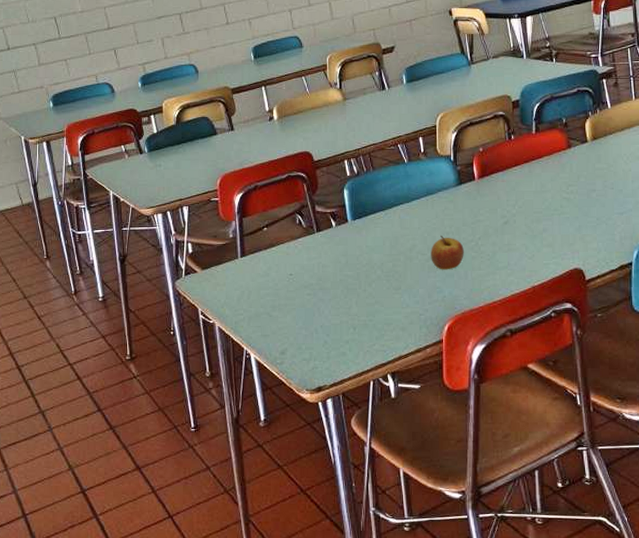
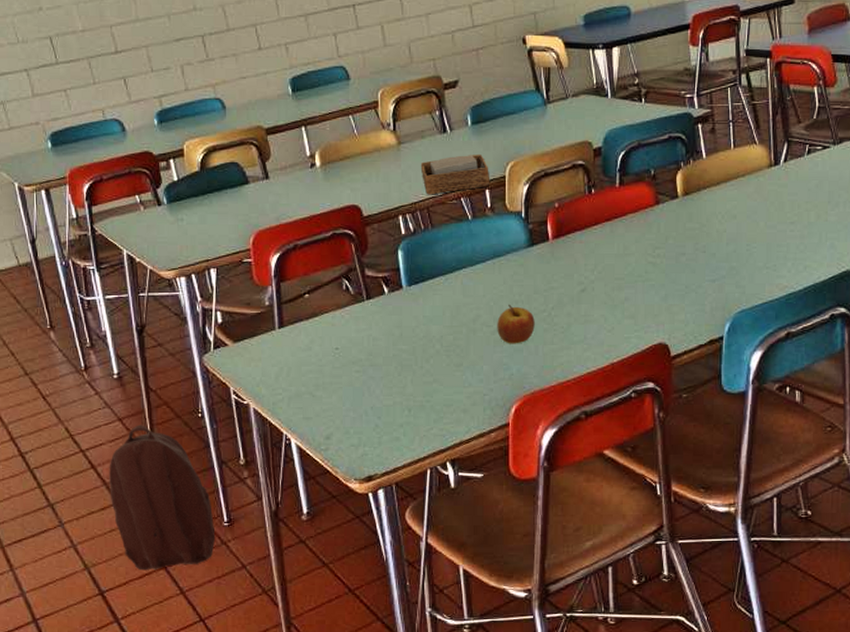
backpack: none [93,341,184,470] -> present [109,424,216,570]
napkin holder: none [363,107,423,142] -> present [420,154,491,195]

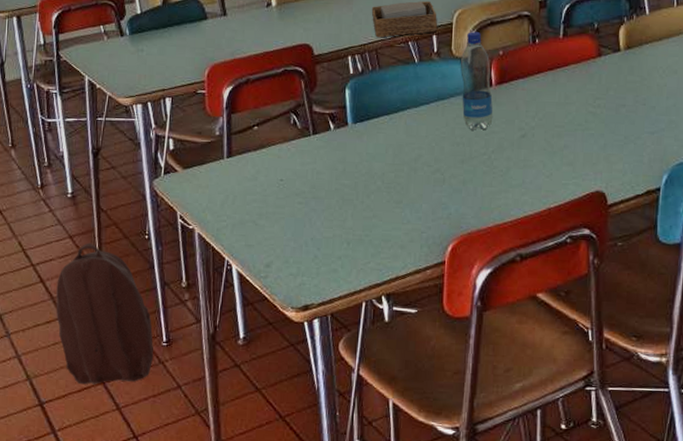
apple: present [497,304,535,344] -> none [437,145,475,185]
bottle: none [516,184,551,287] -> present [460,32,493,131]

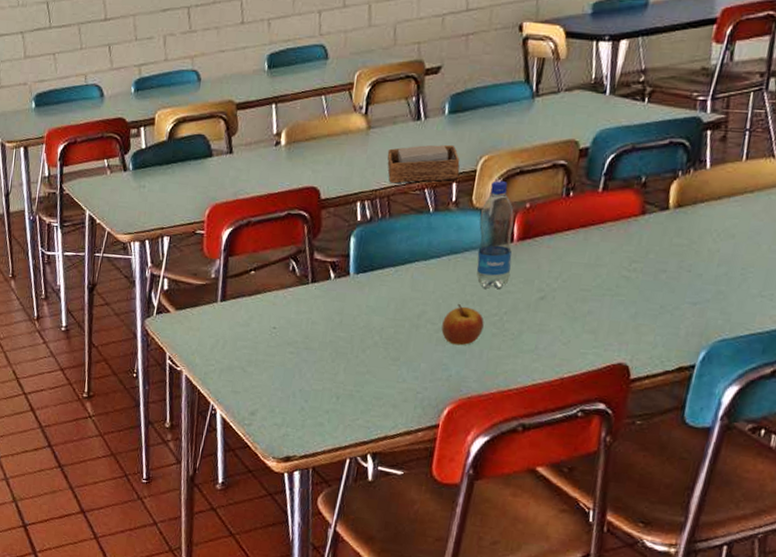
backpack: present [56,243,154,384] -> none [44,376,134,514]
apple: none [437,145,475,185] -> present [441,303,484,346]

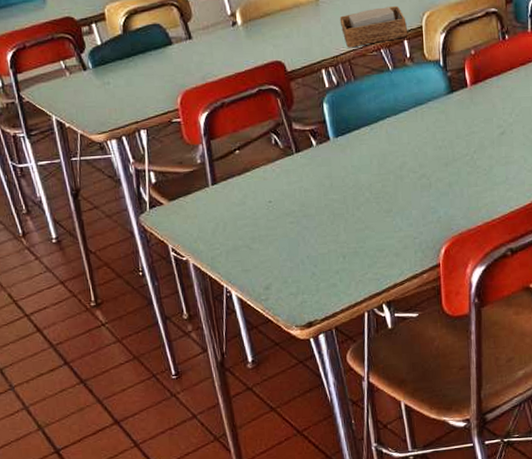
apple: present [441,303,484,346] -> none [422,150,459,189]
bottle: present [476,181,515,290] -> none [434,33,472,133]

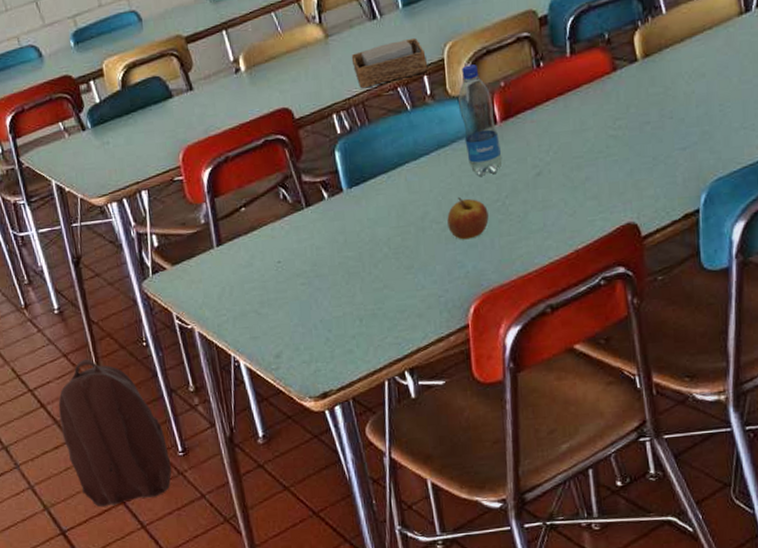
backpack: none [54,286,165,426] -> present [58,358,172,506]
apple: none [422,150,459,189] -> present [447,196,489,240]
bottle: none [434,33,472,133] -> present [458,64,502,176]

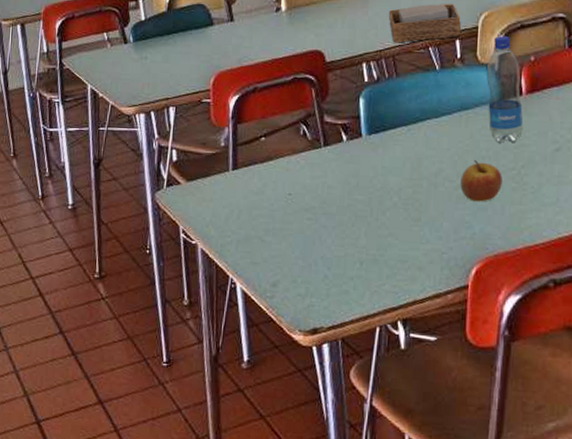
backpack: present [58,358,172,506] -> none [54,256,154,404]

